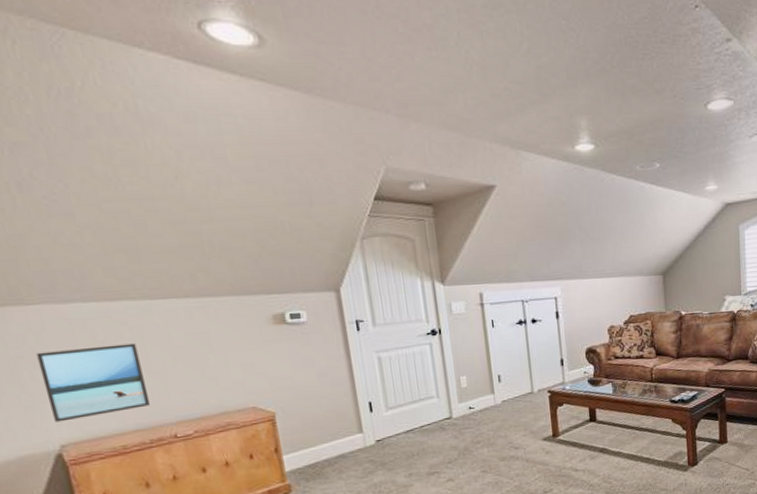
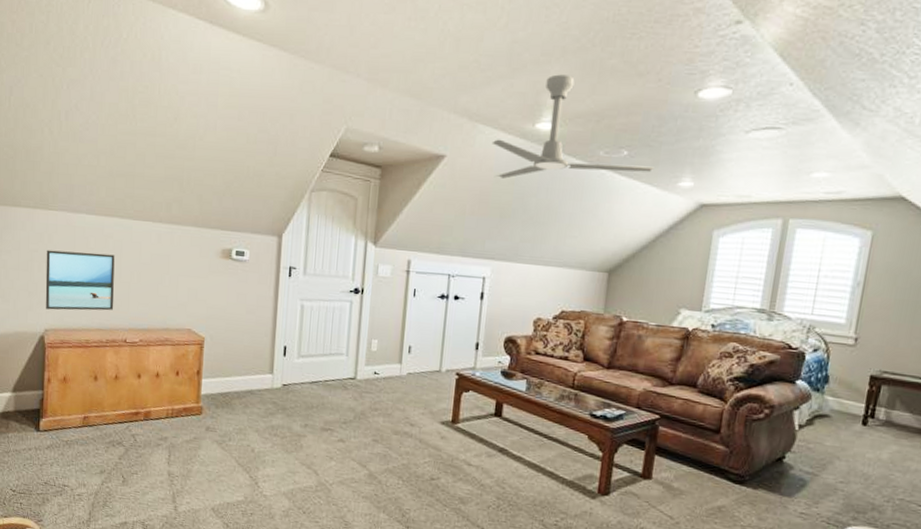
ceiling fan: none [537,97,684,202] -> present [491,74,654,179]

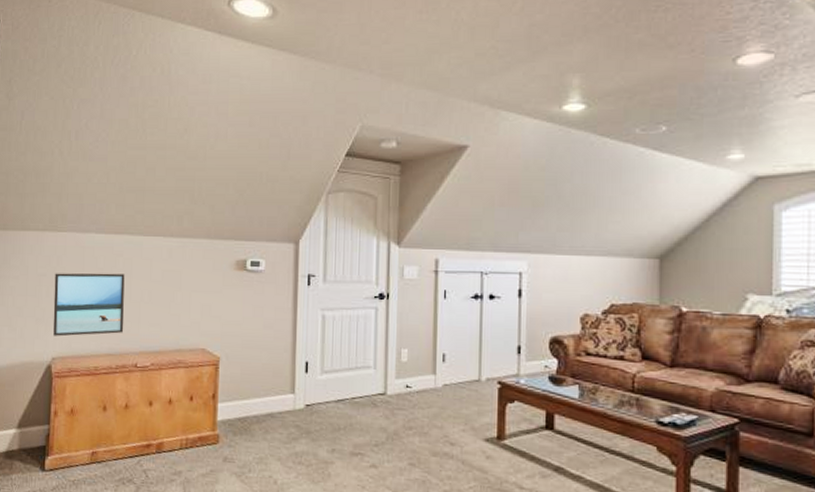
ceiling fan: present [491,74,654,179] -> none [517,53,698,165]

